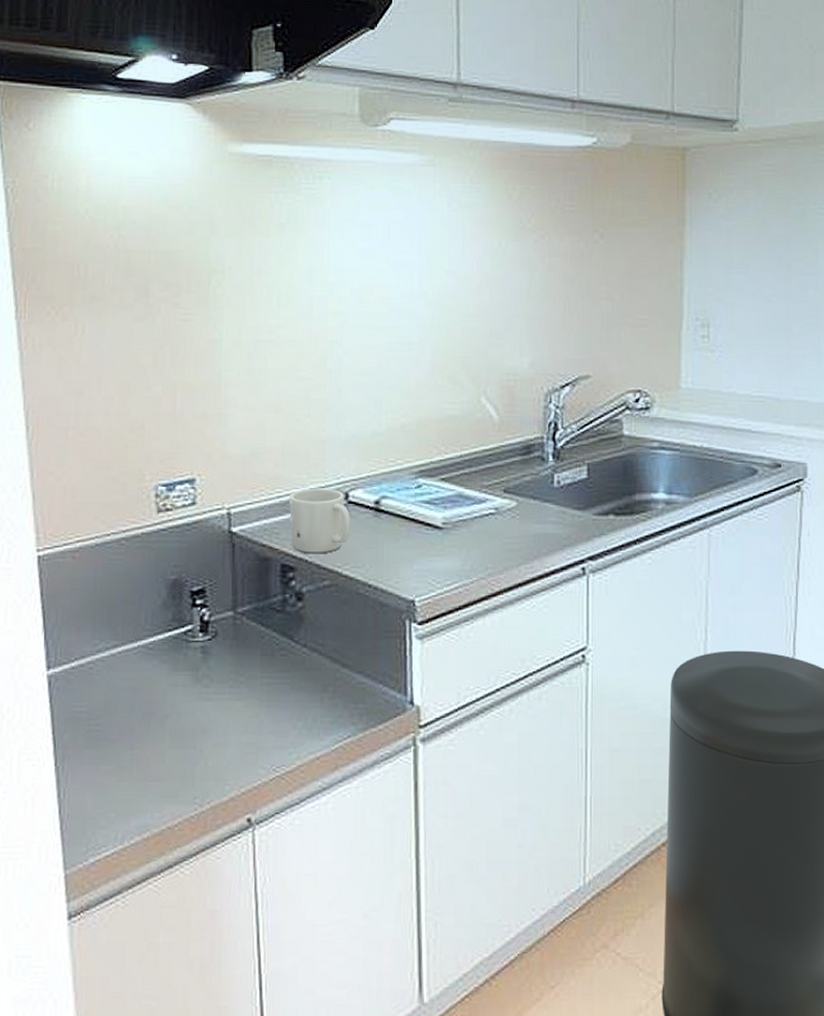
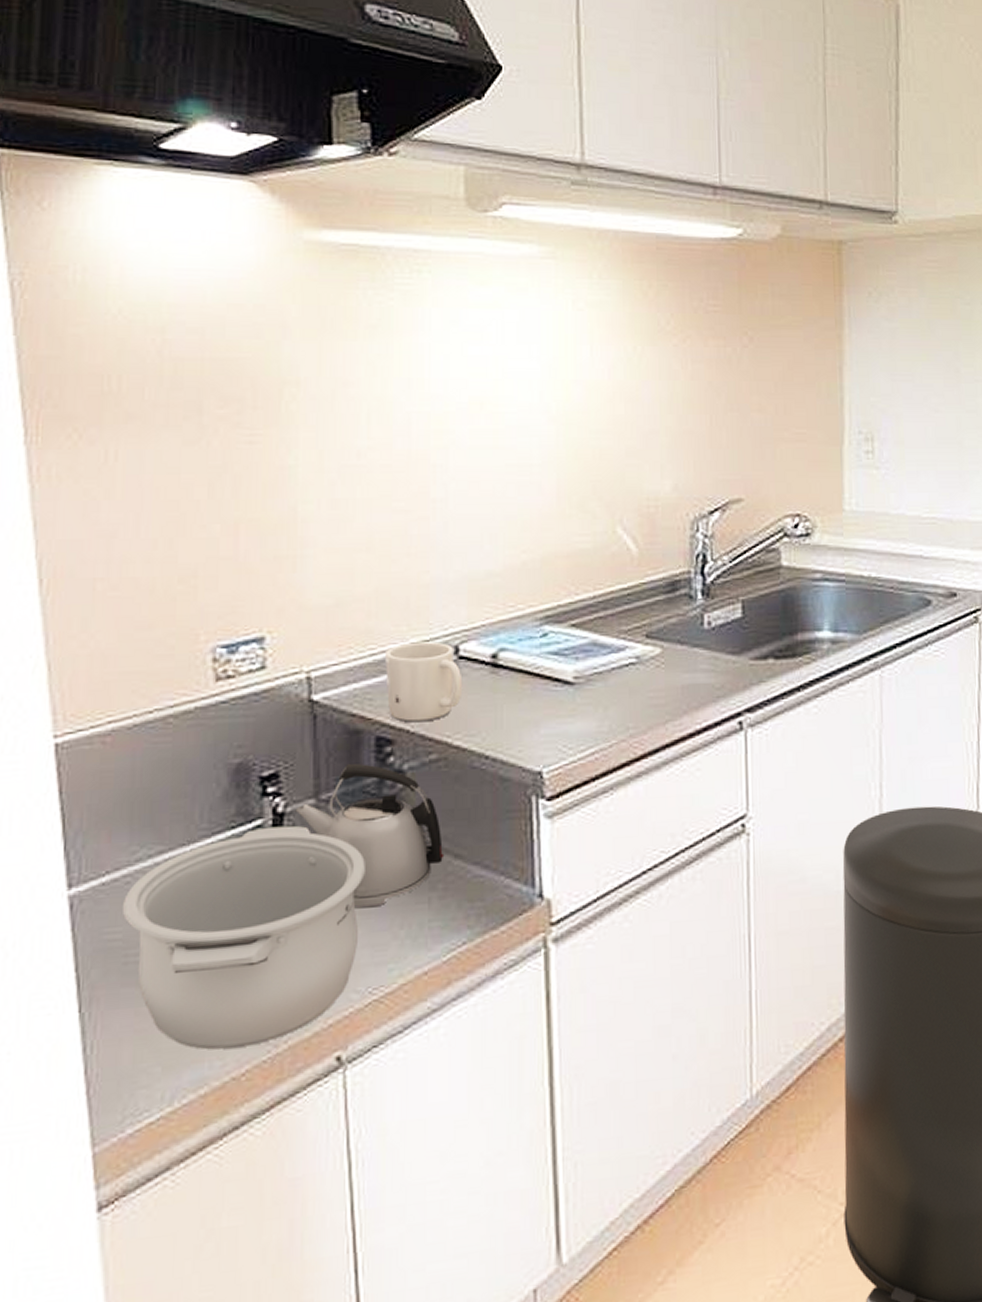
cooking pot: none [86,631,273,804] -> present [121,825,367,1050]
kettle: none [217,584,334,701] -> present [295,763,445,907]

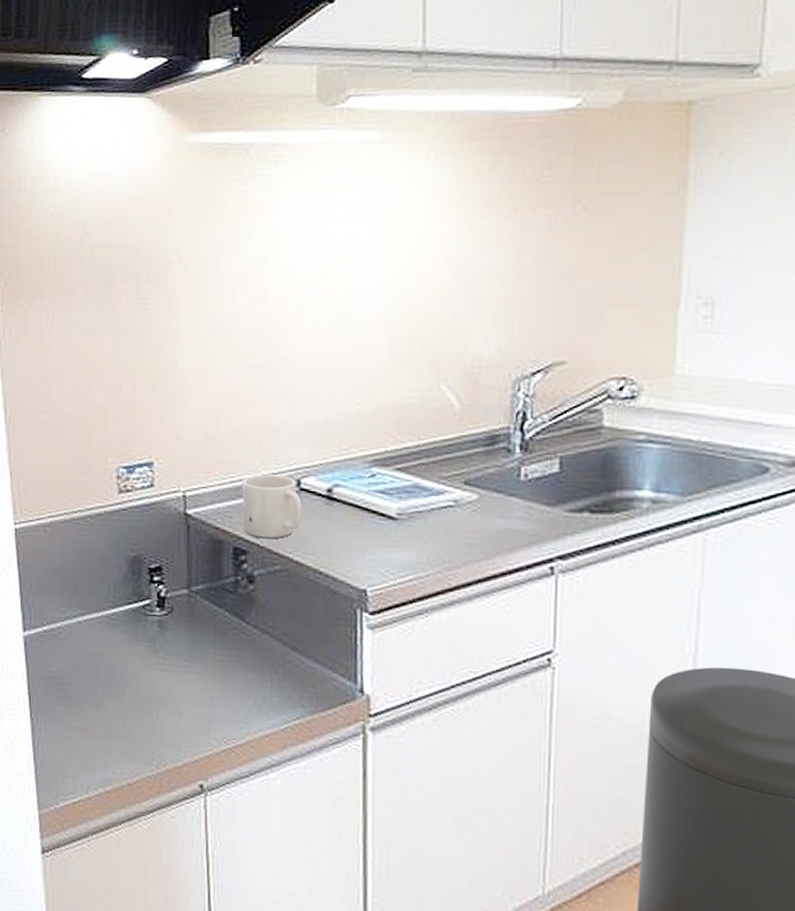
cooking pot: present [121,825,367,1050] -> none [56,606,225,764]
kettle: present [295,763,445,907] -> none [173,565,284,678]

